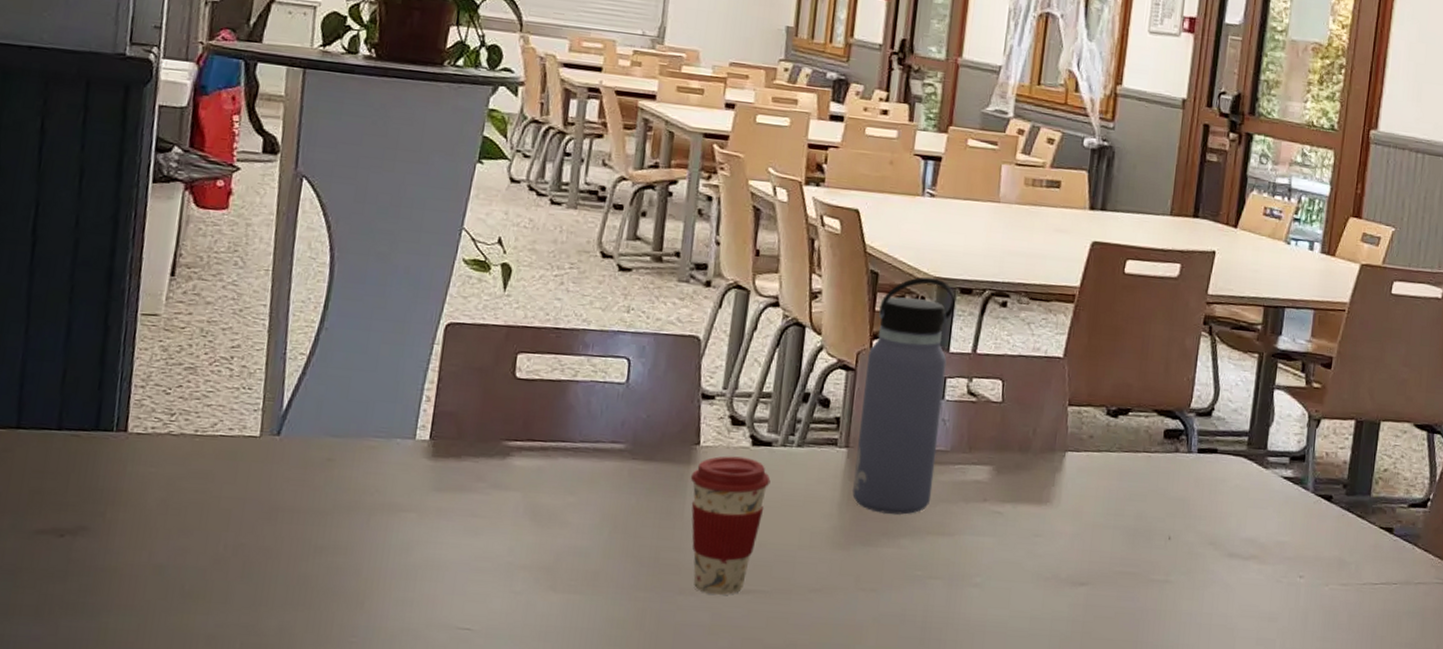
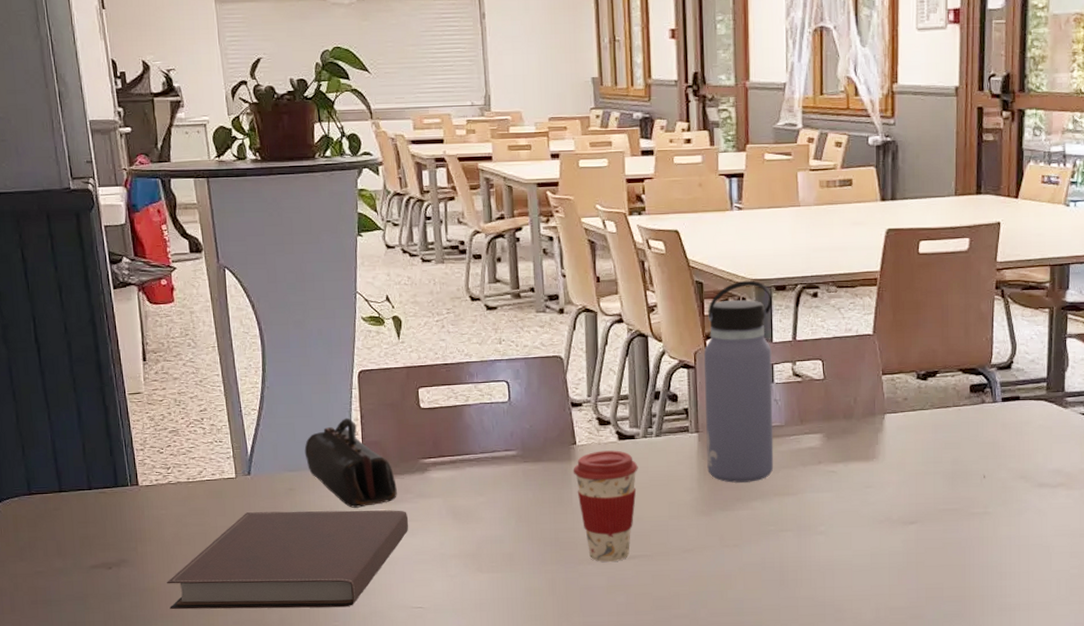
notebook: none [132,483,475,620] -> present [167,510,409,609]
pencil case: none [356,378,468,493] -> present [304,417,397,508]

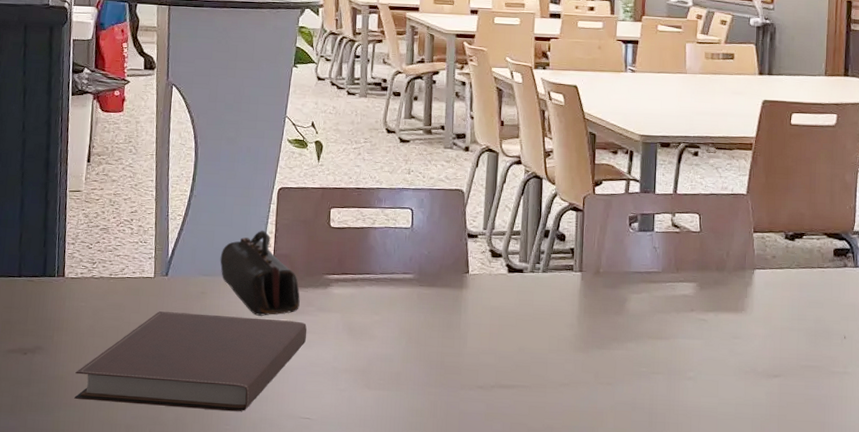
coffee cup: present [573,450,638,562] -> none [463,281,524,389]
water bottle: present [704,280,774,483] -> none [588,135,657,324]

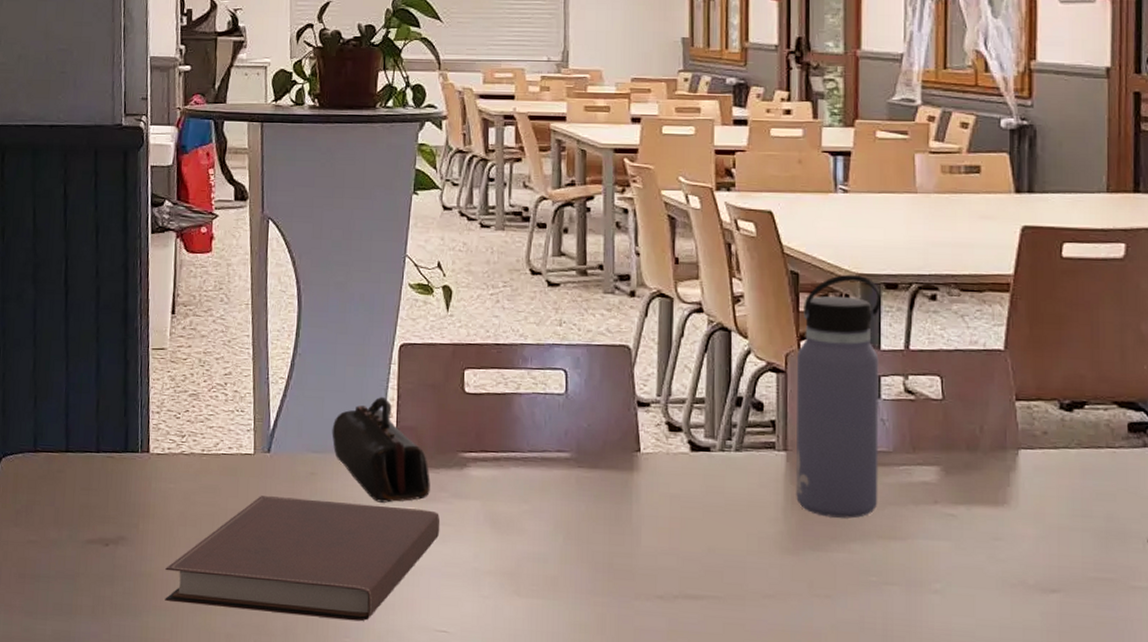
water bottle: none [588,135,657,324] -> present [796,274,881,519]

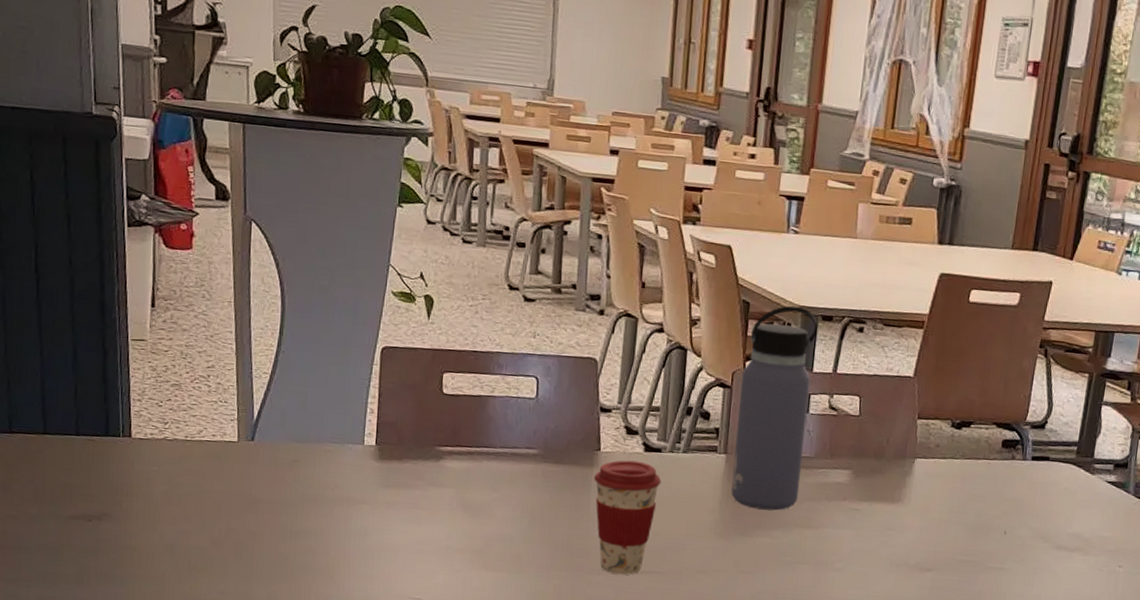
notebook: present [165,496,441,621] -> none [150,479,417,590]
pencil case: present [331,396,430,503] -> none [314,393,409,489]
coffee cup: none [634,462,713,601] -> present [593,460,661,575]

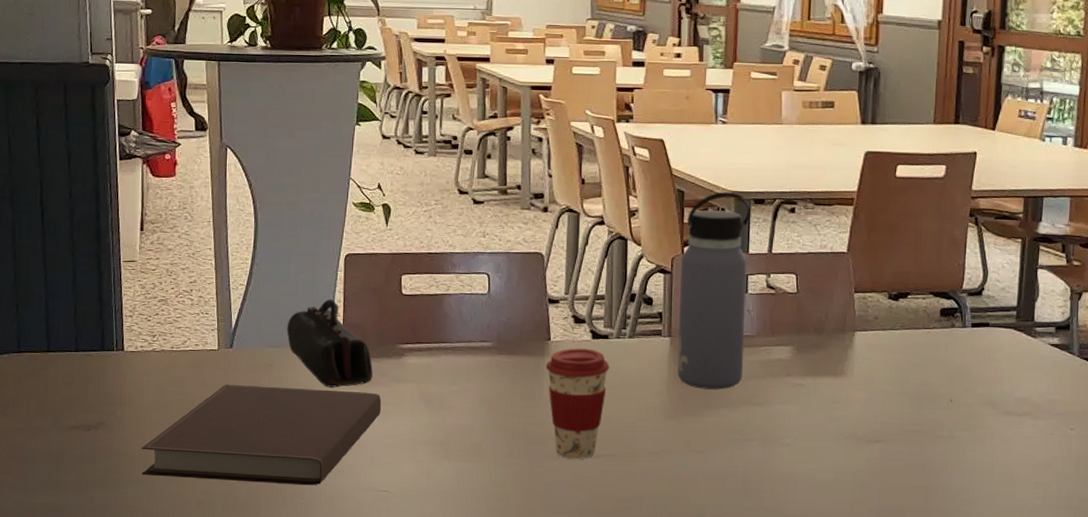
notebook: none [150,479,417,590] -> present [141,385,382,486]
pencil case: none [314,393,409,489] -> present [286,298,373,388]

